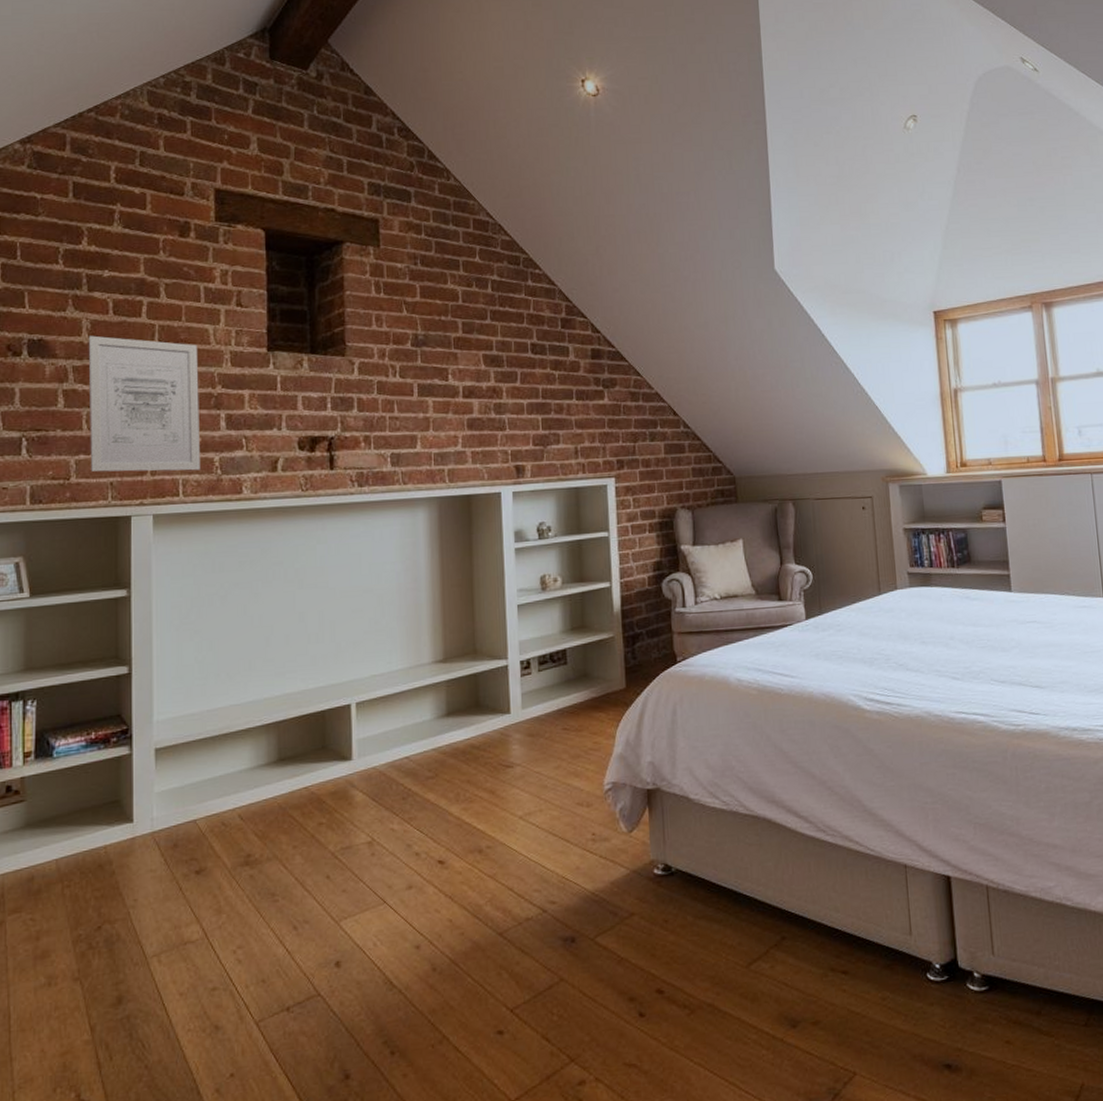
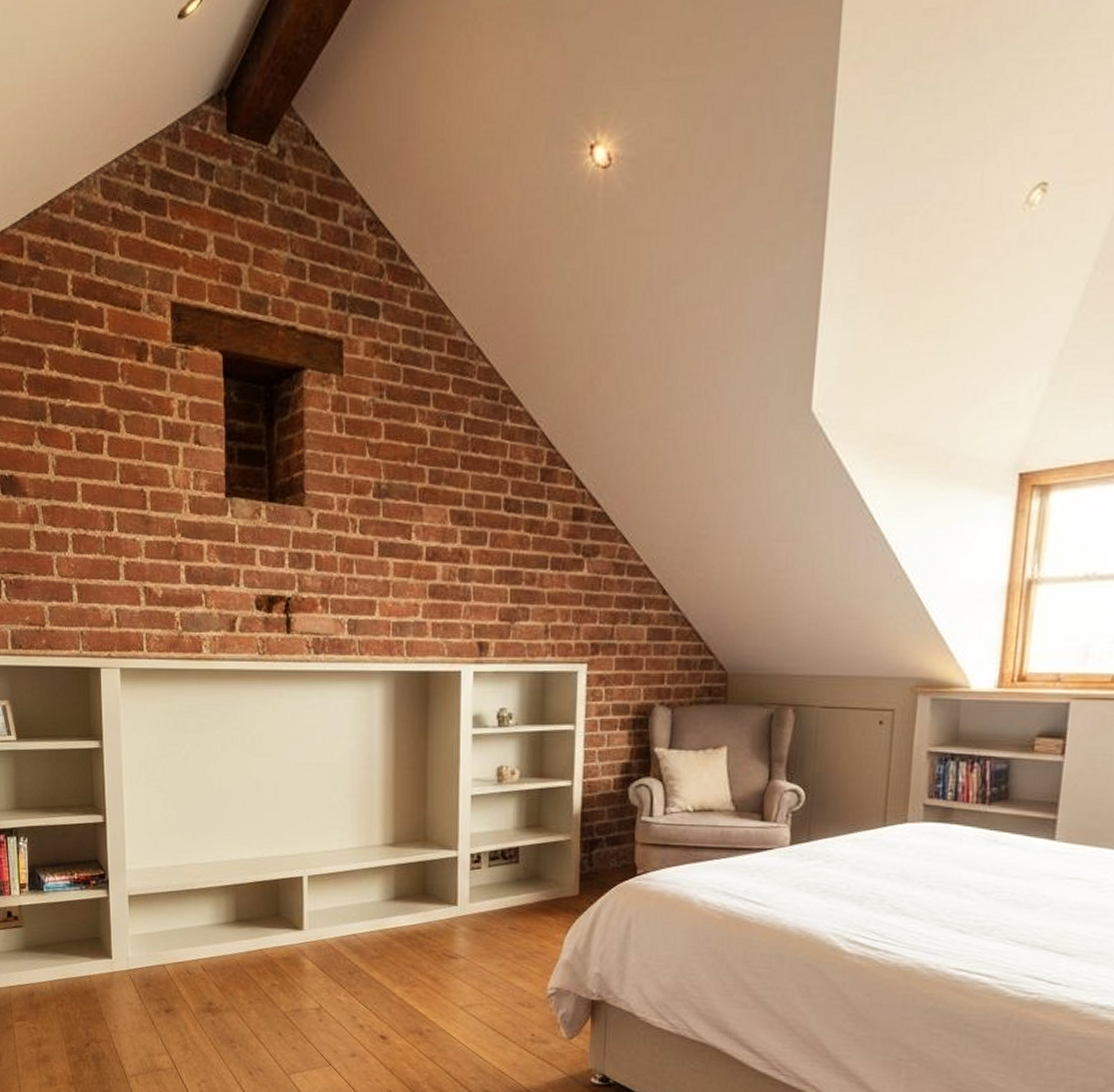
wall art: present [88,335,200,472] -> none [54,473,162,625]

